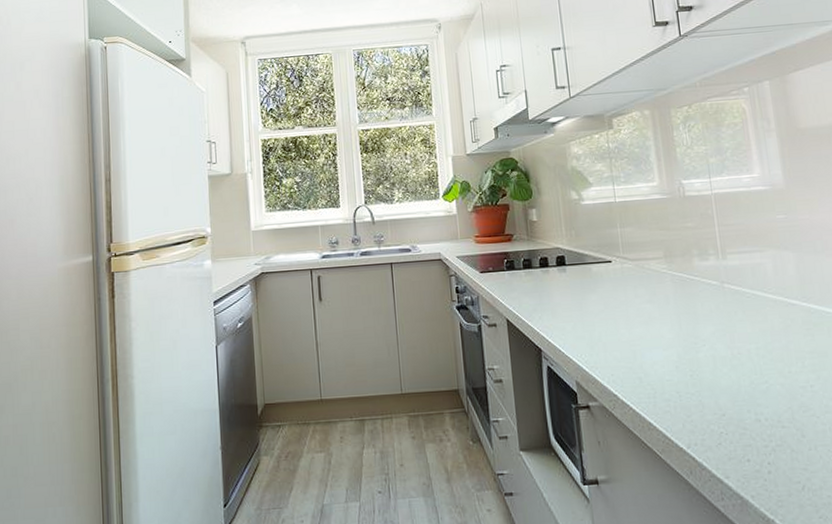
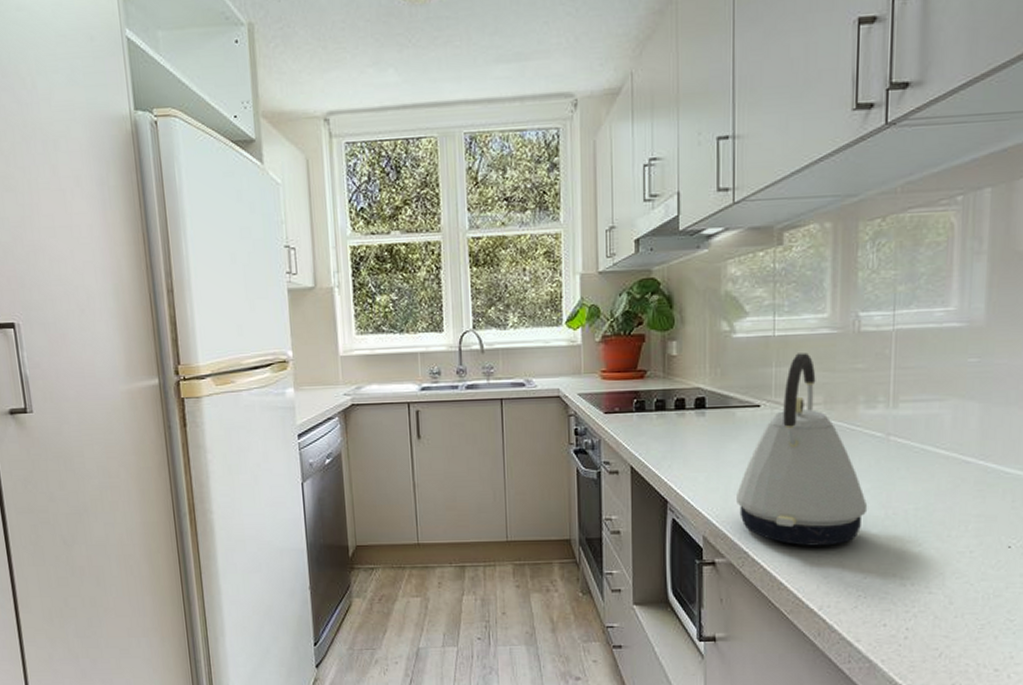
kettle: none [601,215,716,387] -> present [737,352,868,546]

